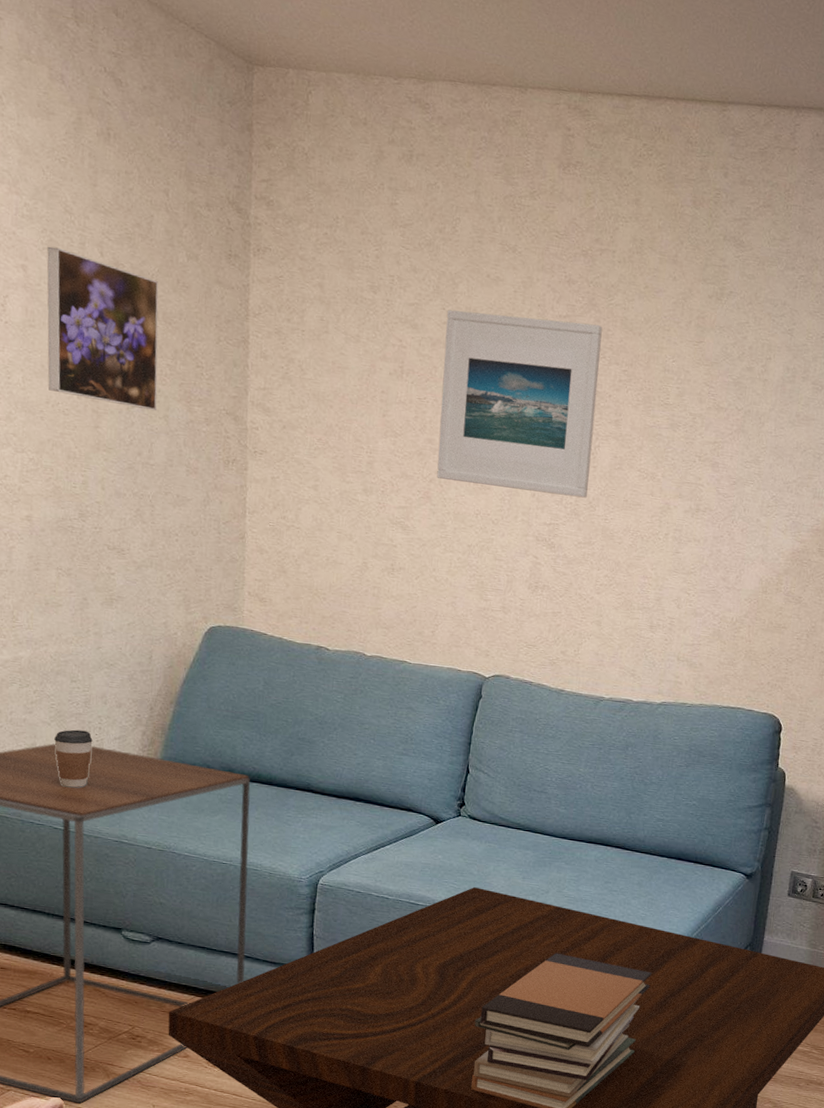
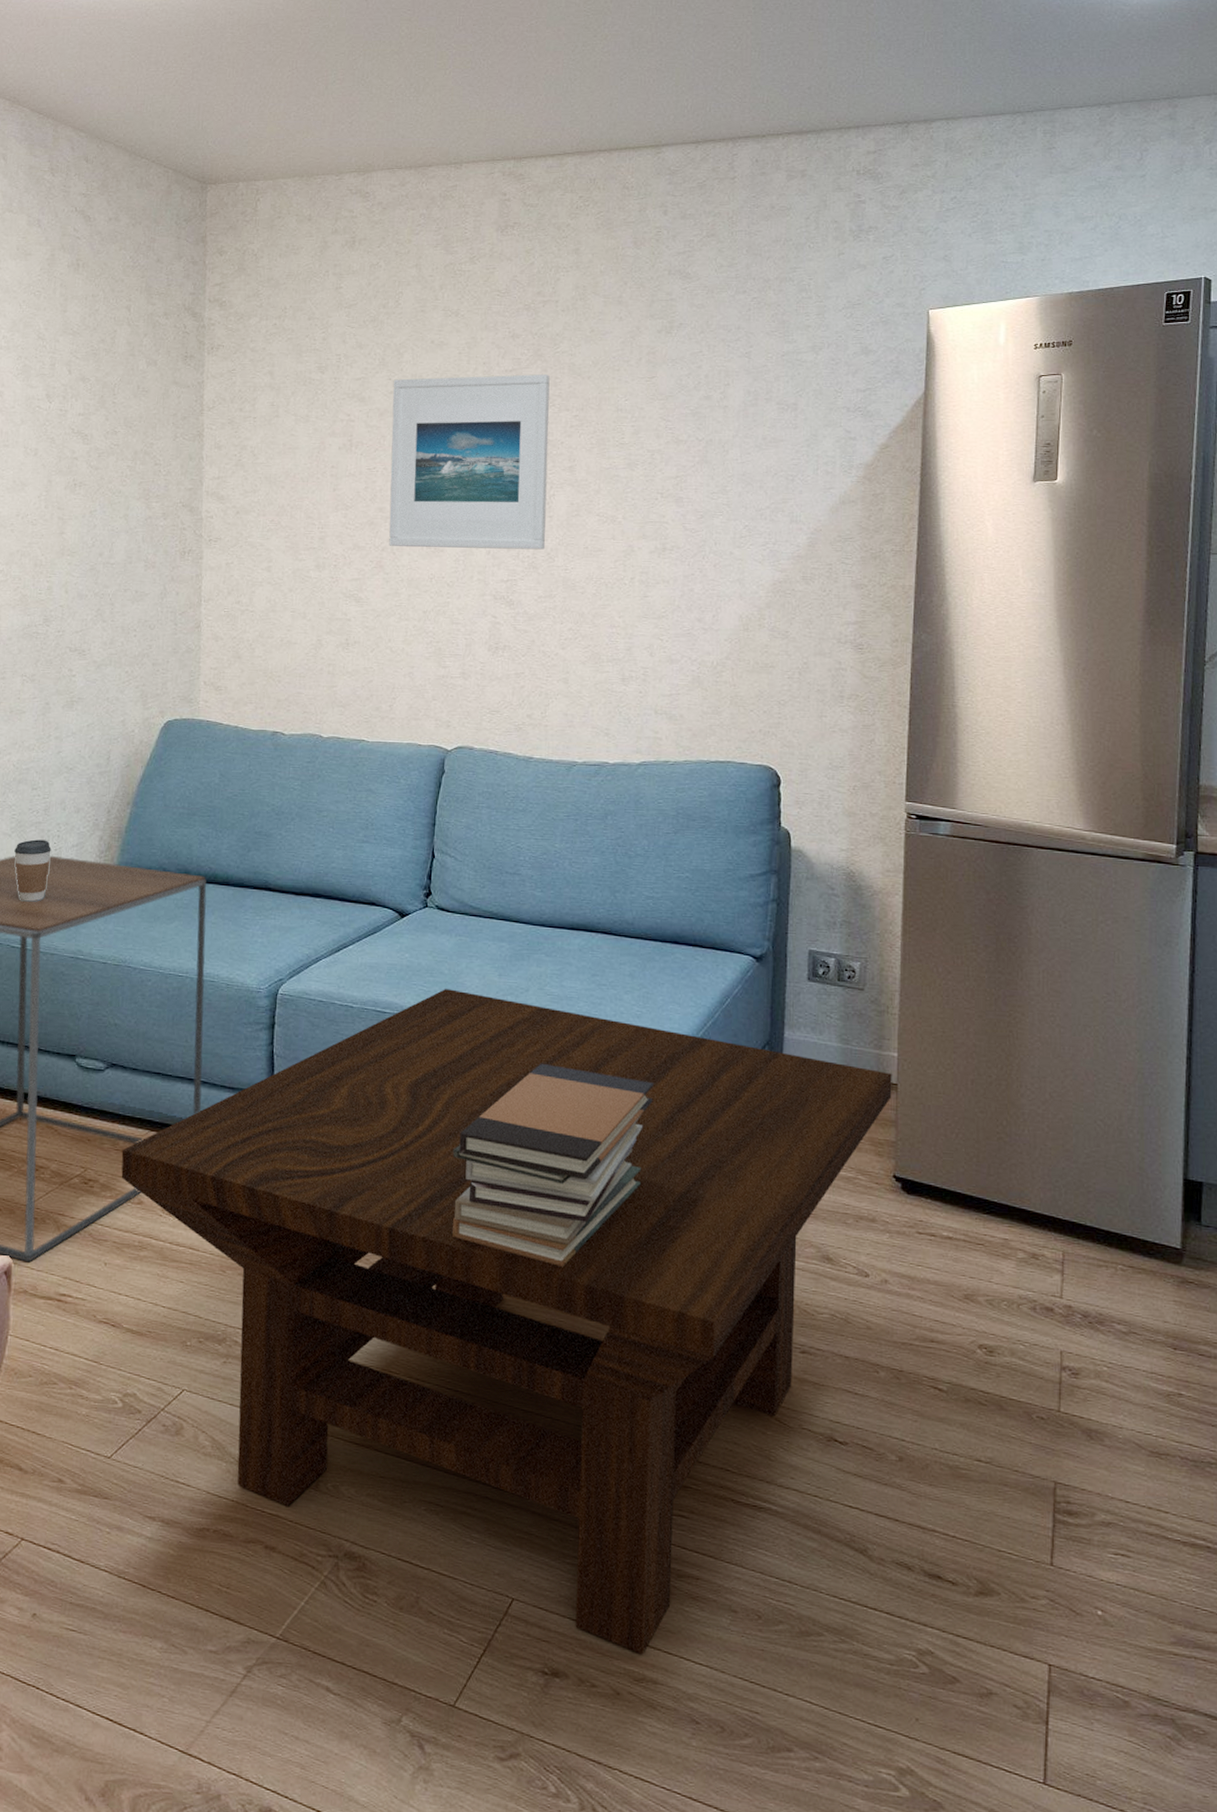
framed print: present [46,246,159,411] -> none [18,371,121,512]

